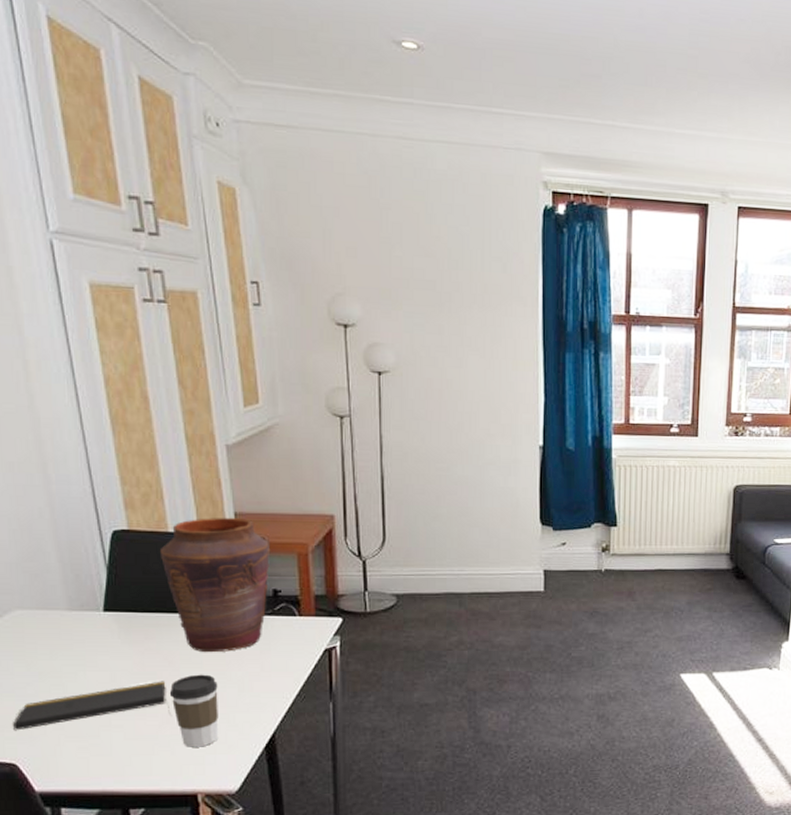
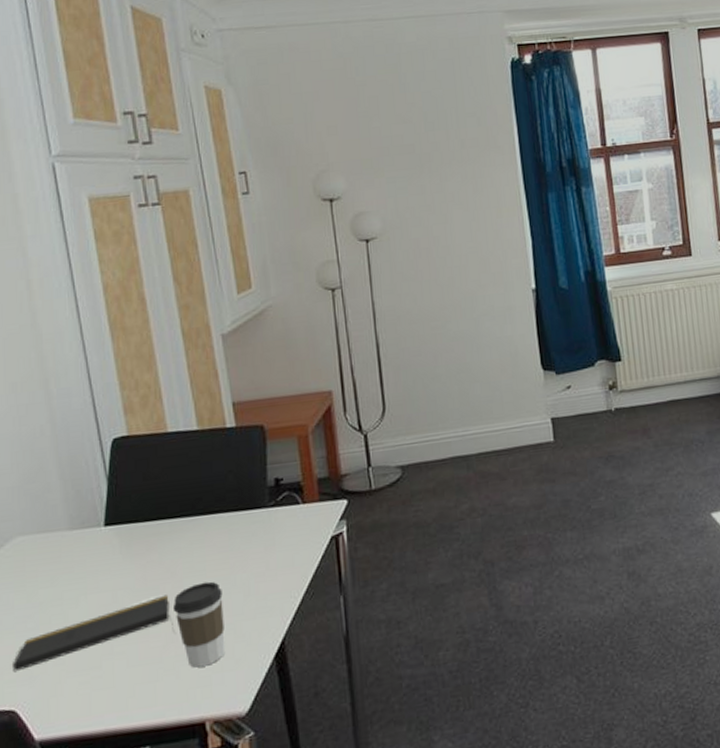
vase: present [159,517,271,653] -> none [159,407,270,558]

